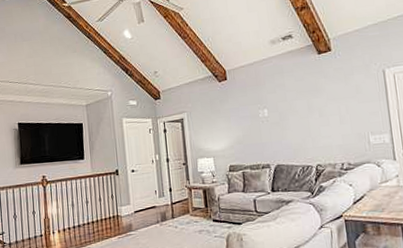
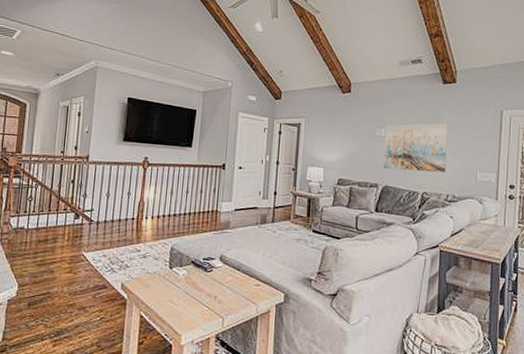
wall art: none [267,92,336,148] -> present [383,123,449,173]

